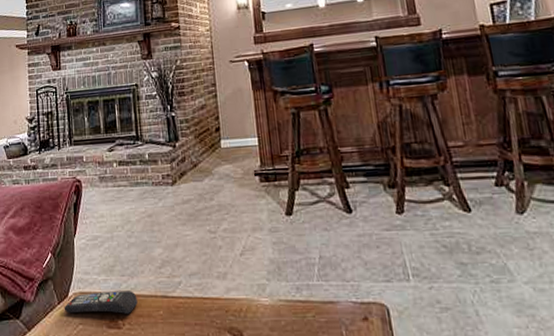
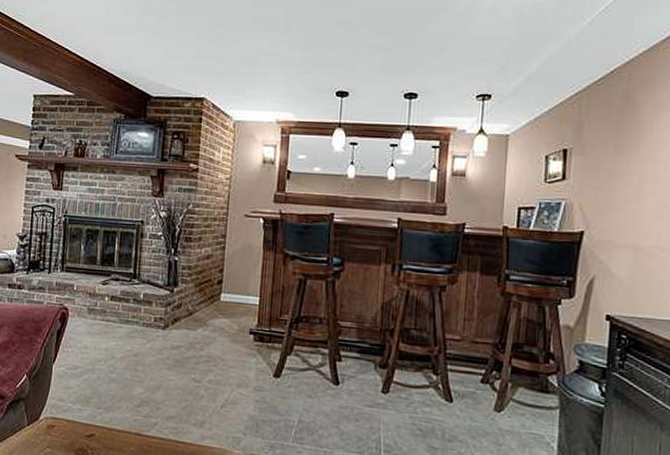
remote control: present [64,291,138,314] -> none [33,419,110,445]

